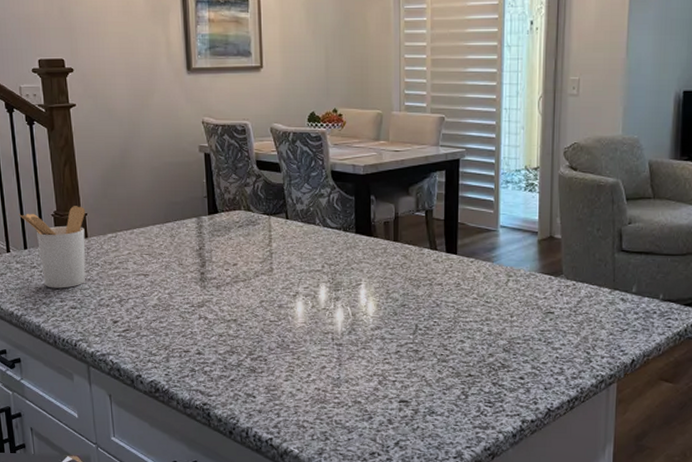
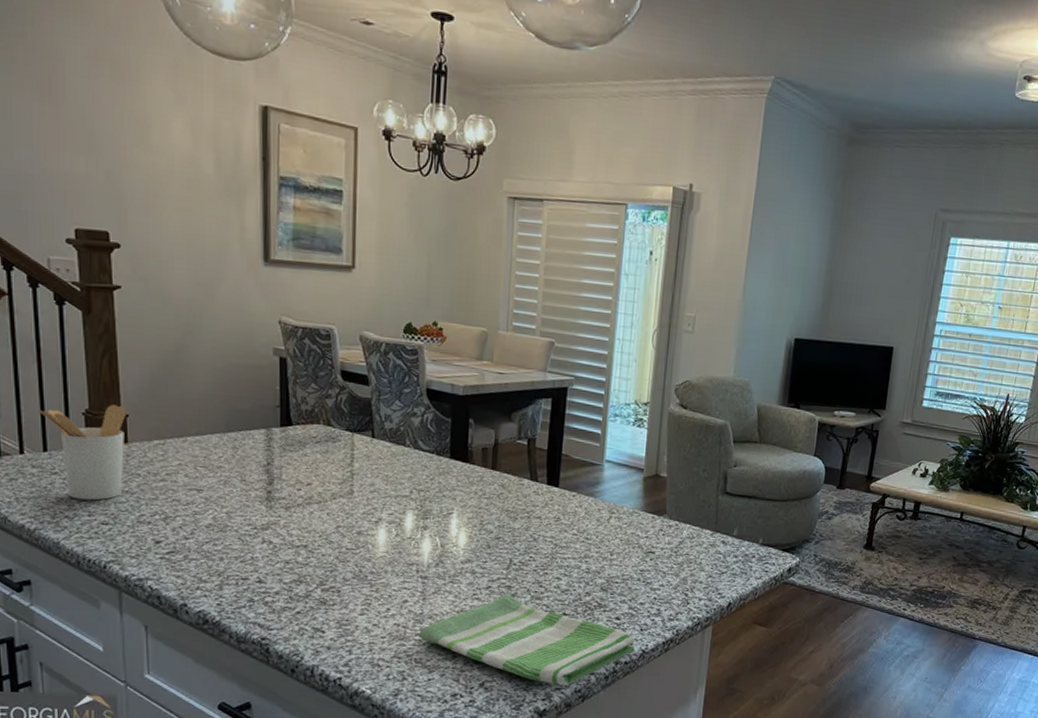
dish towel: none [337,358,541,444] -> present [419,594,635,686]

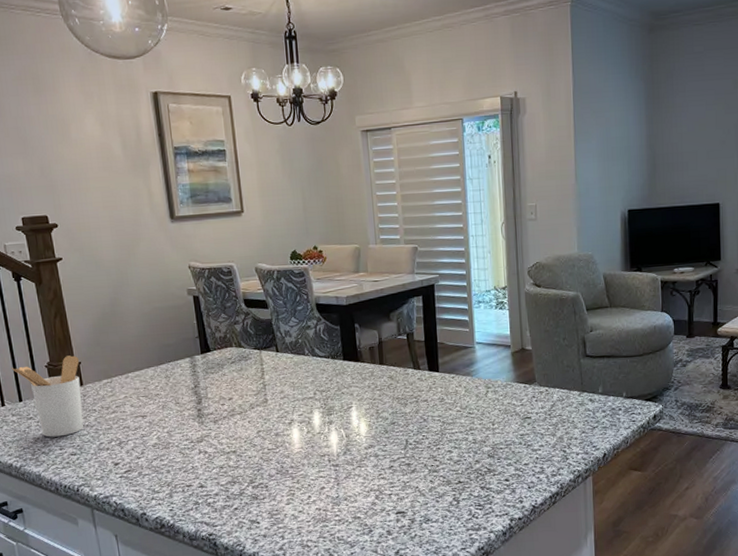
dish towel: present [419,594,635,686] -> none [338,471,526,546]

